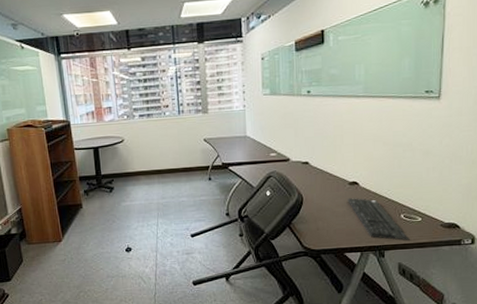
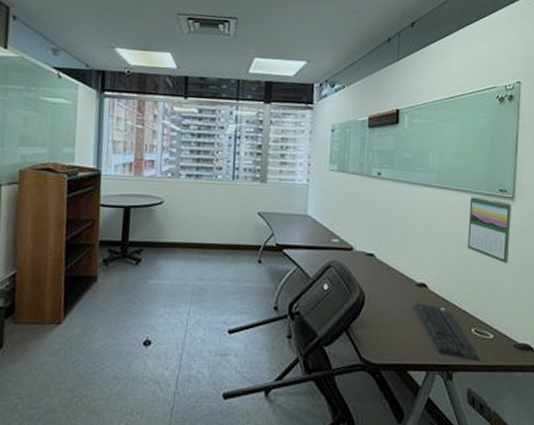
calendar: none [395,100,438,157] -> present [468,196,512,264]

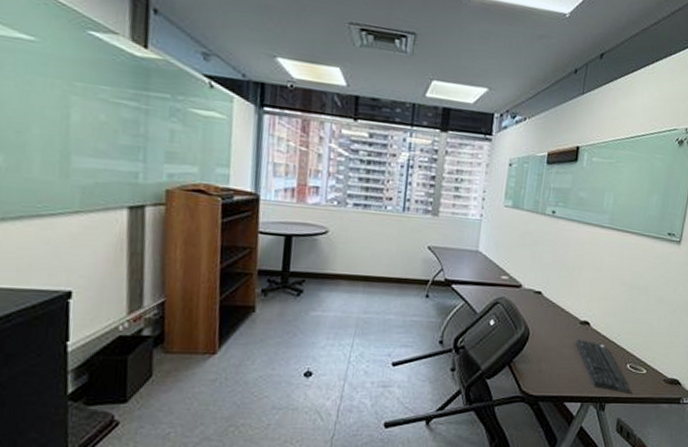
calendar: present [468,196,512,264] -> none [632,238,678,305]

